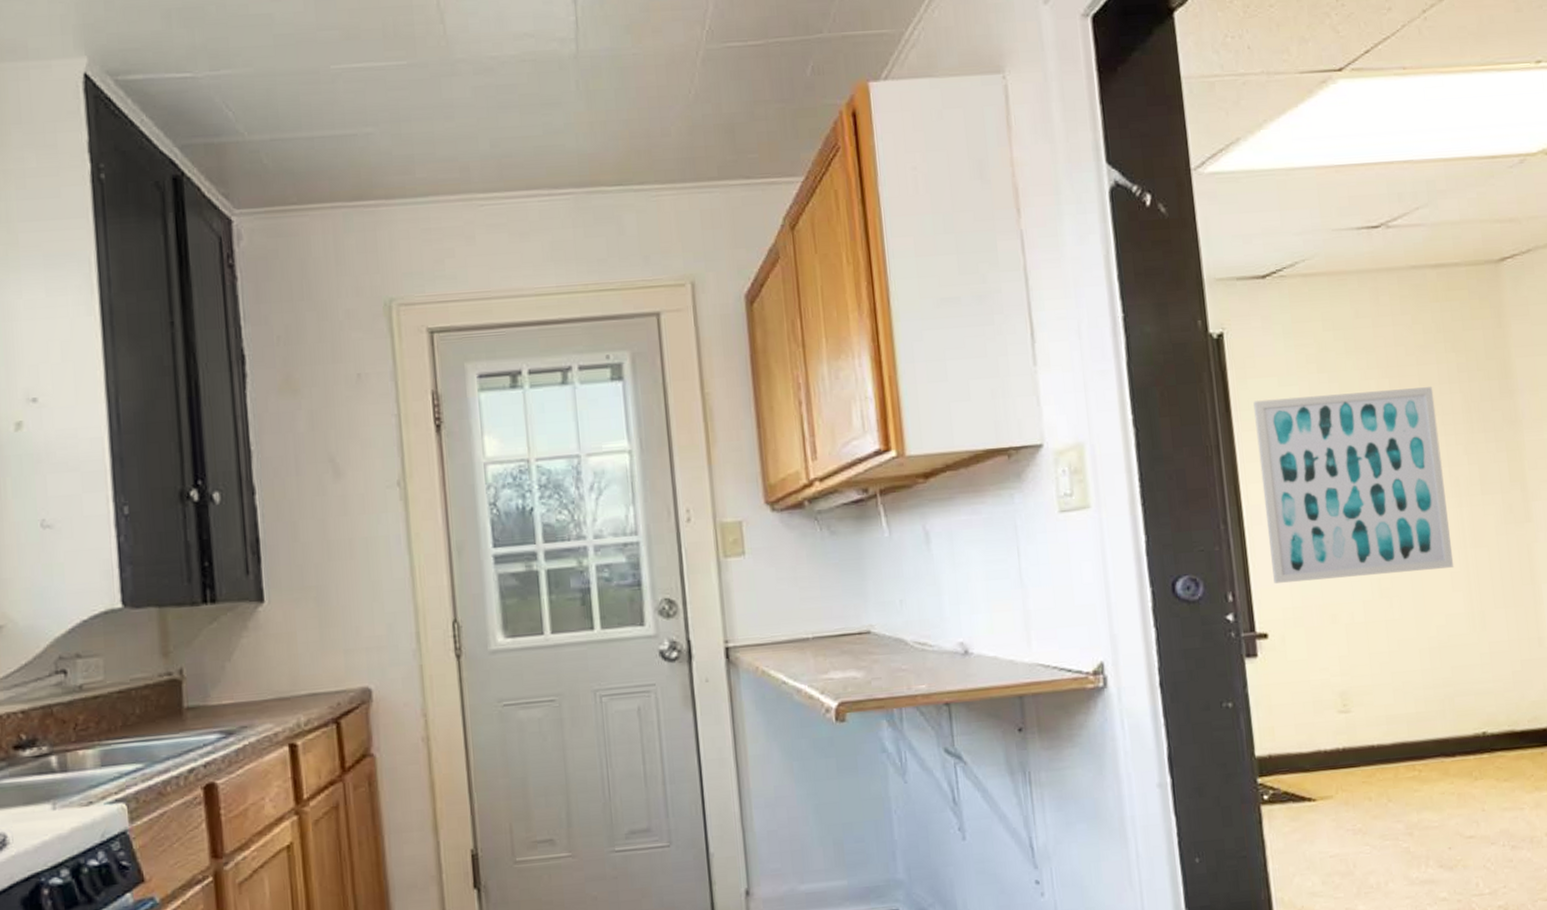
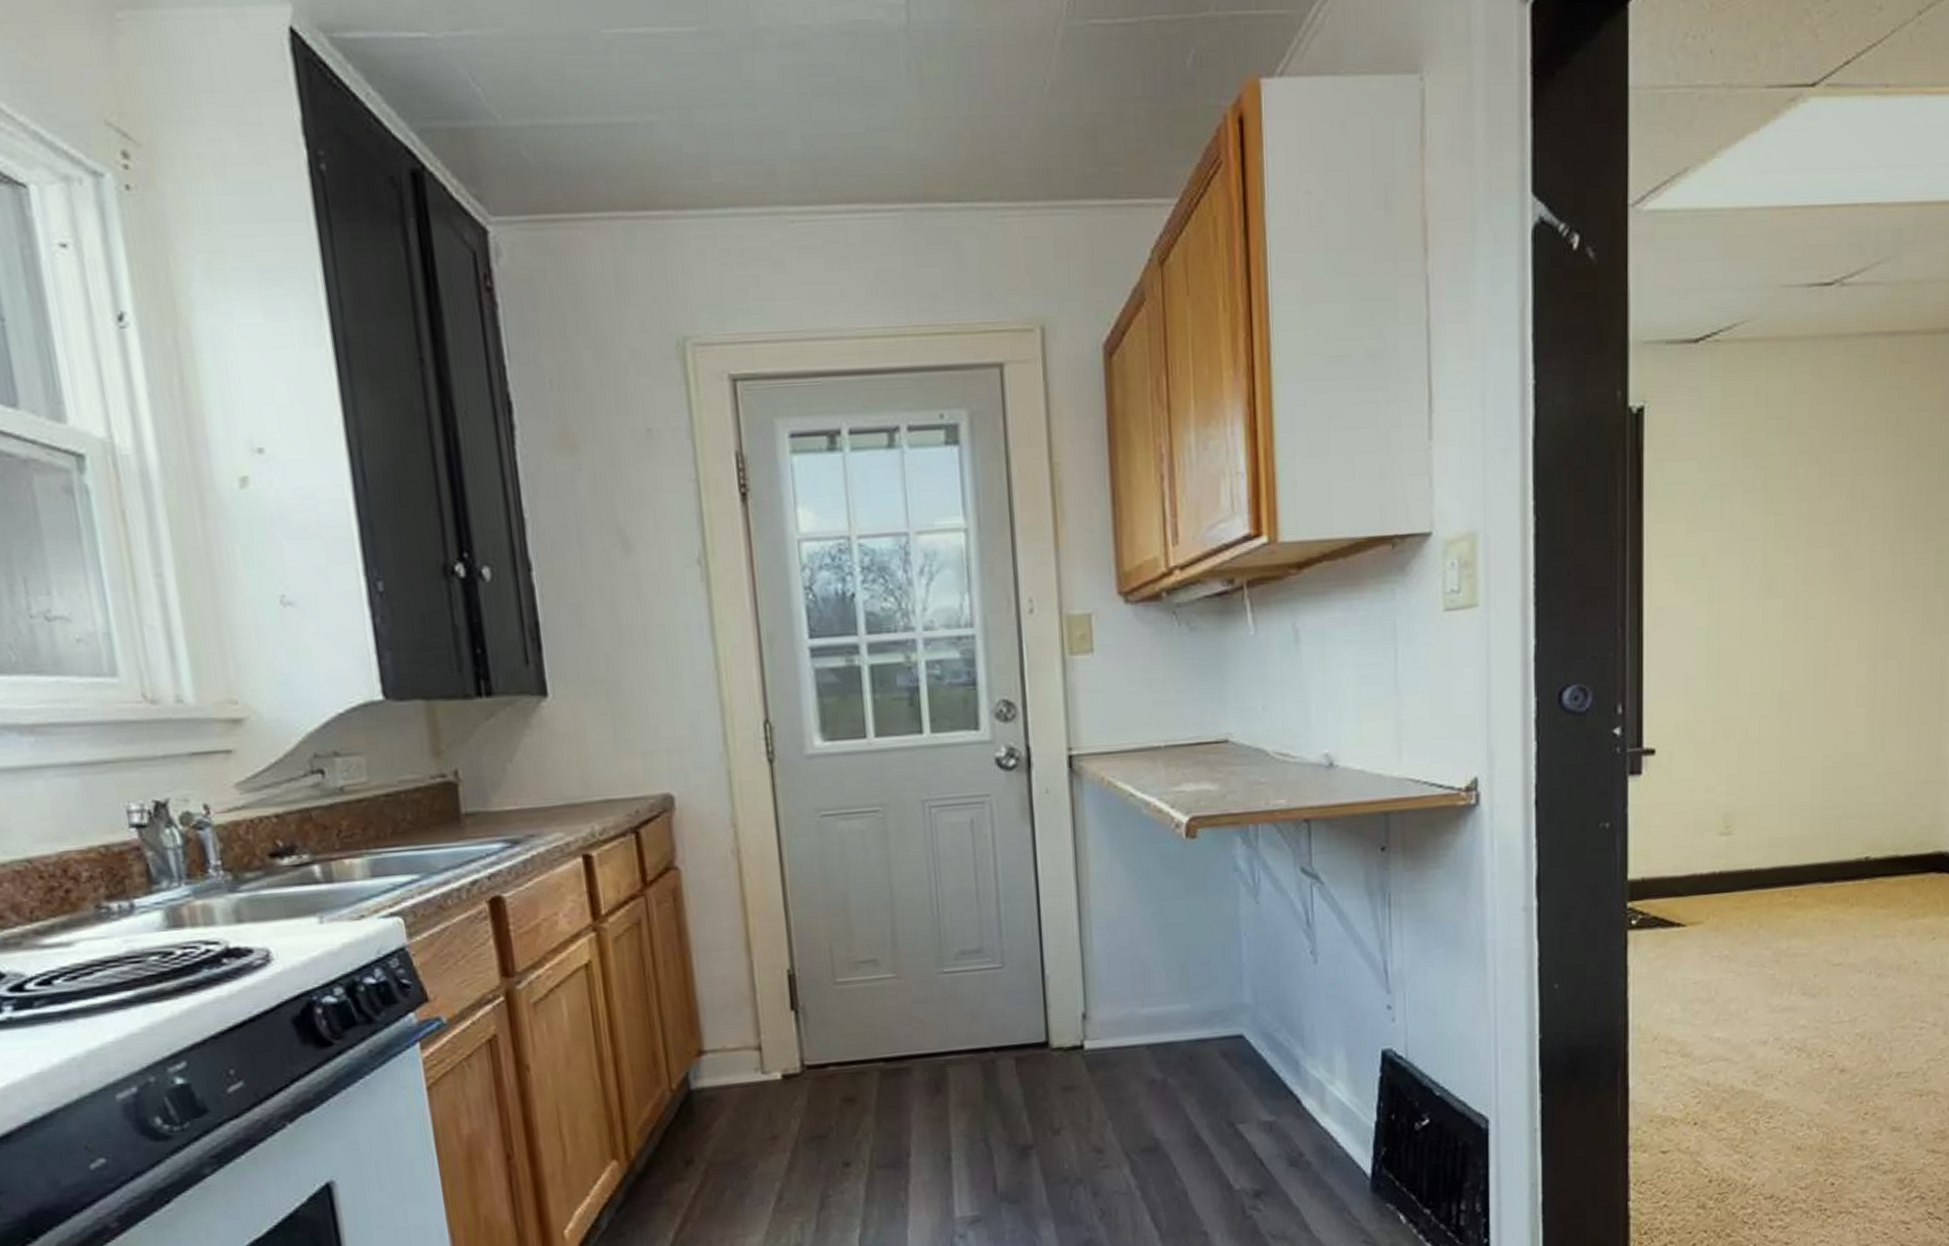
wall art: present [1253,387,1455,583] -> none [1667,476,1866,695]

